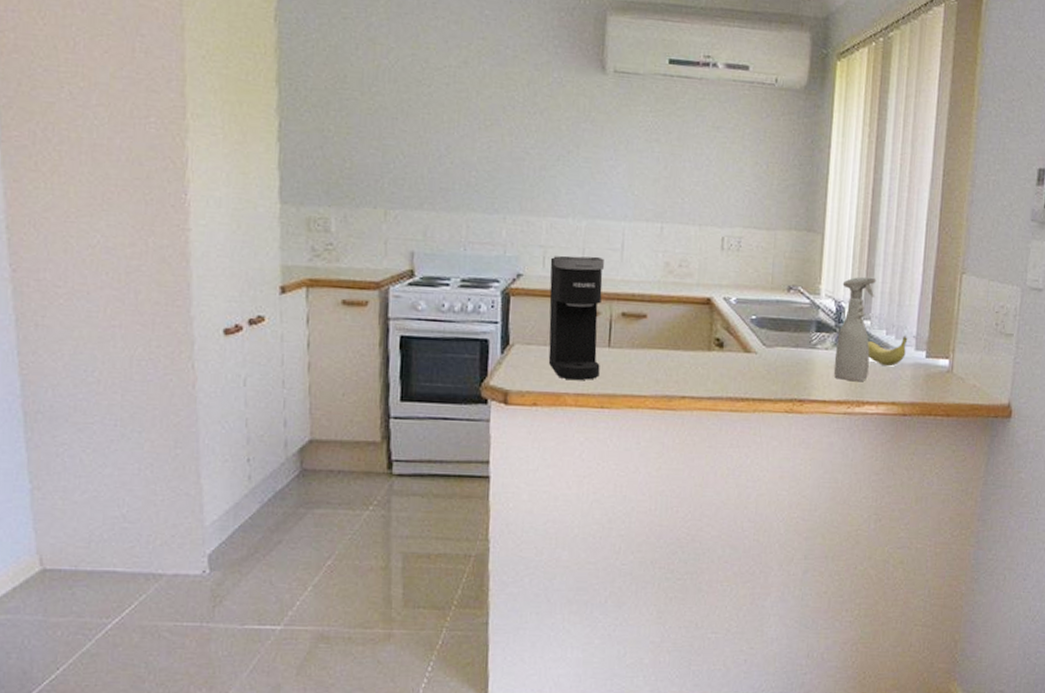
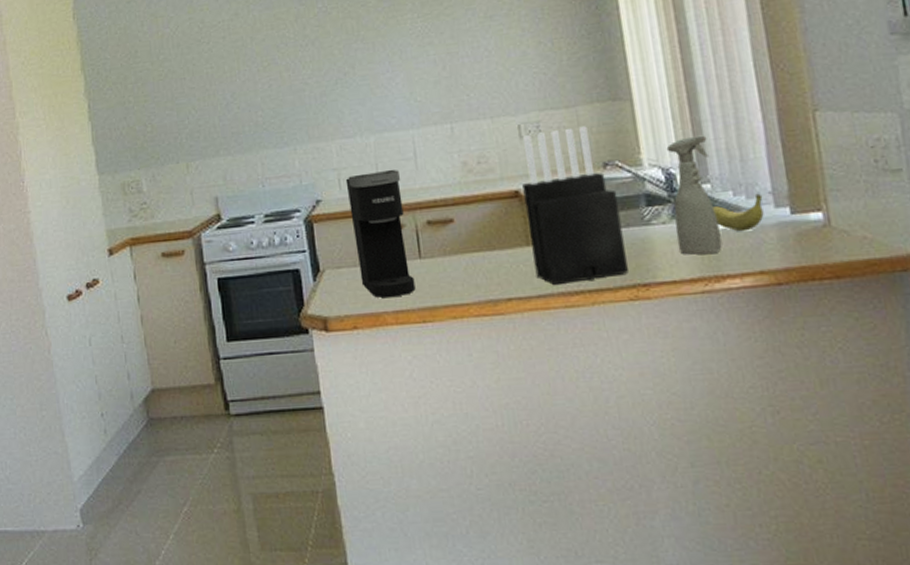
knife block: none [711,248,794,391] -> present [522,126,628,286]

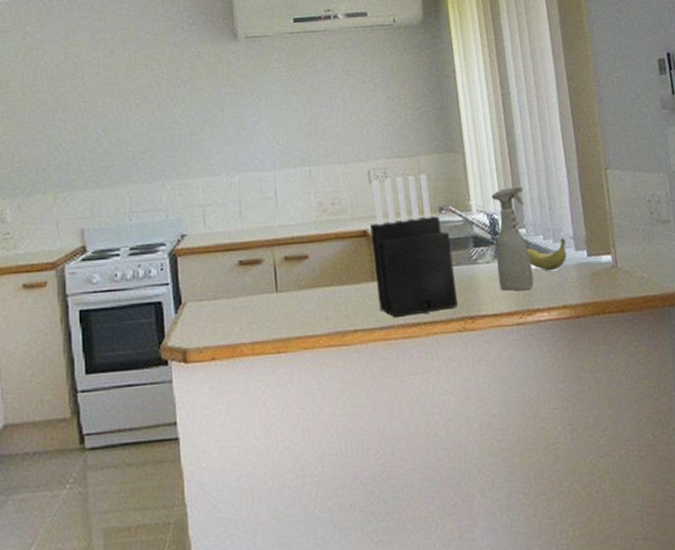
coffee maker: present [345,169,416,298] -> none [210,207,272,330]

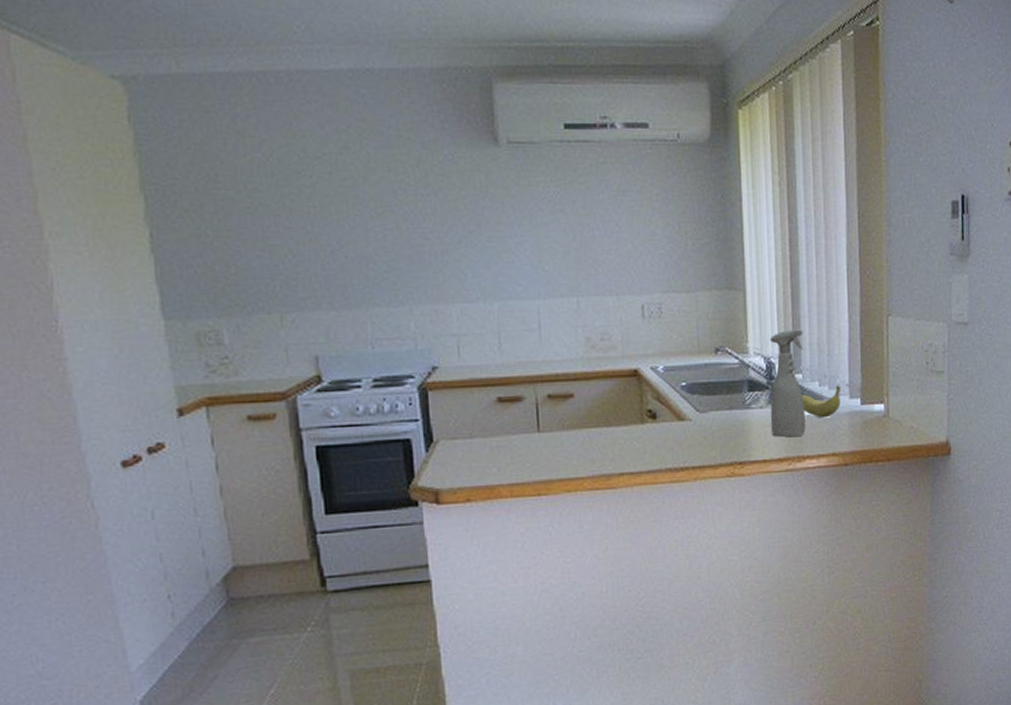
knife block: present [370,174,458,318] -> none [641,311,728,462]

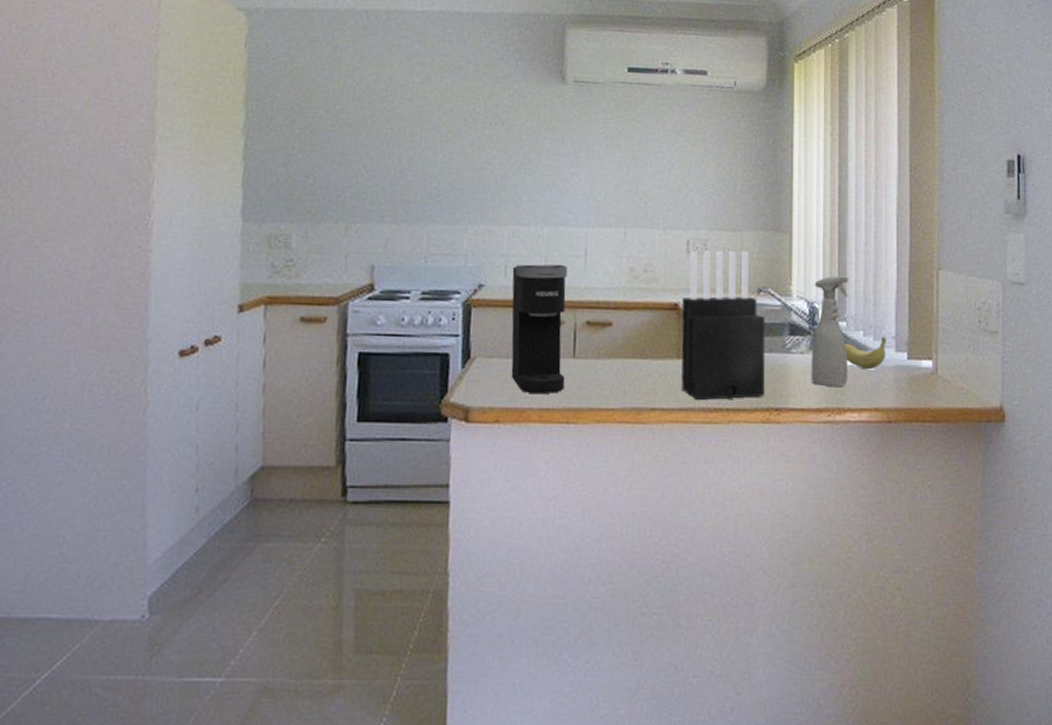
coffee maker: none [465,339,532,471] -> present [511,264,568,395]
knife block: none [641,311,728,462] -> present [681,250,766,401]

